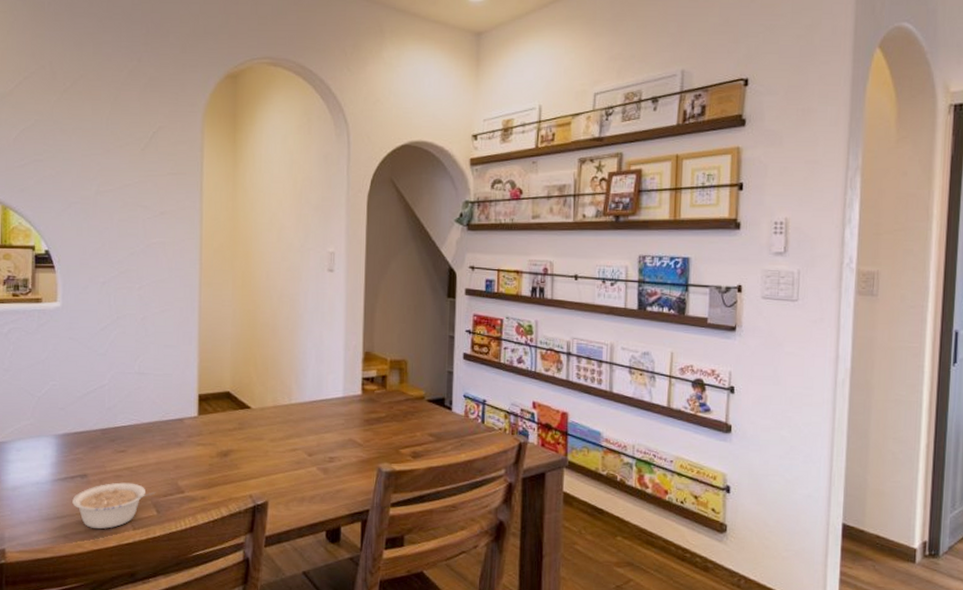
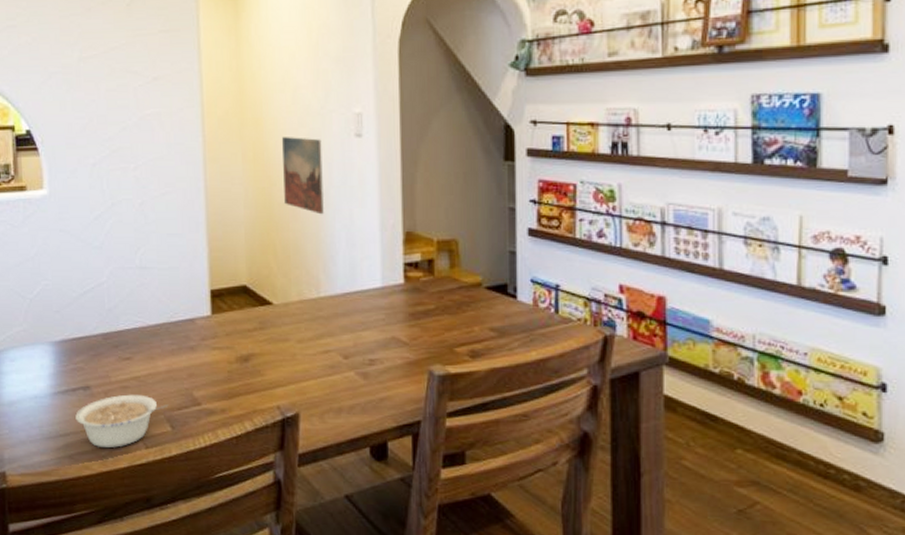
wall art: none [266,268,300,335] -> present [282,137,324,215]

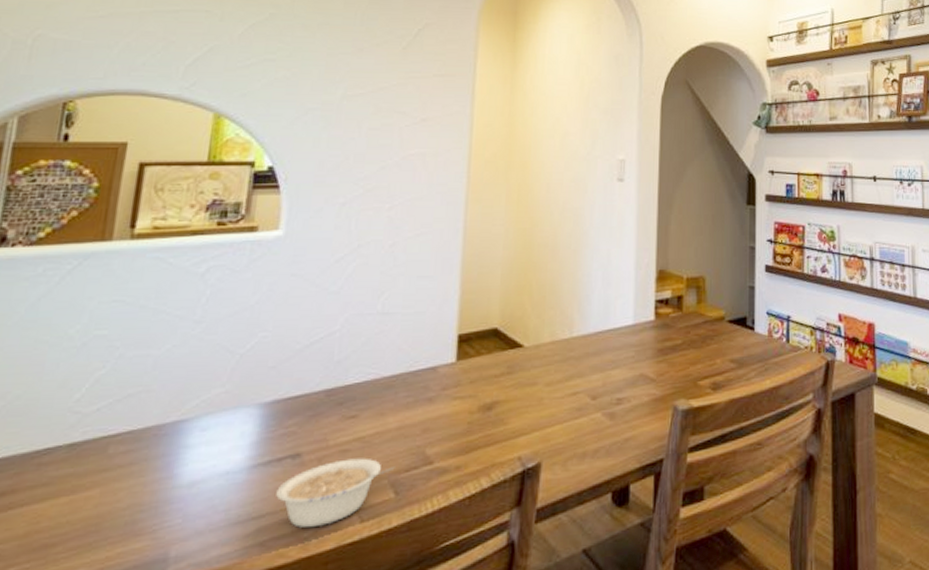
wall art: present [282,137,324,215] -> none [545,180,586,255]

